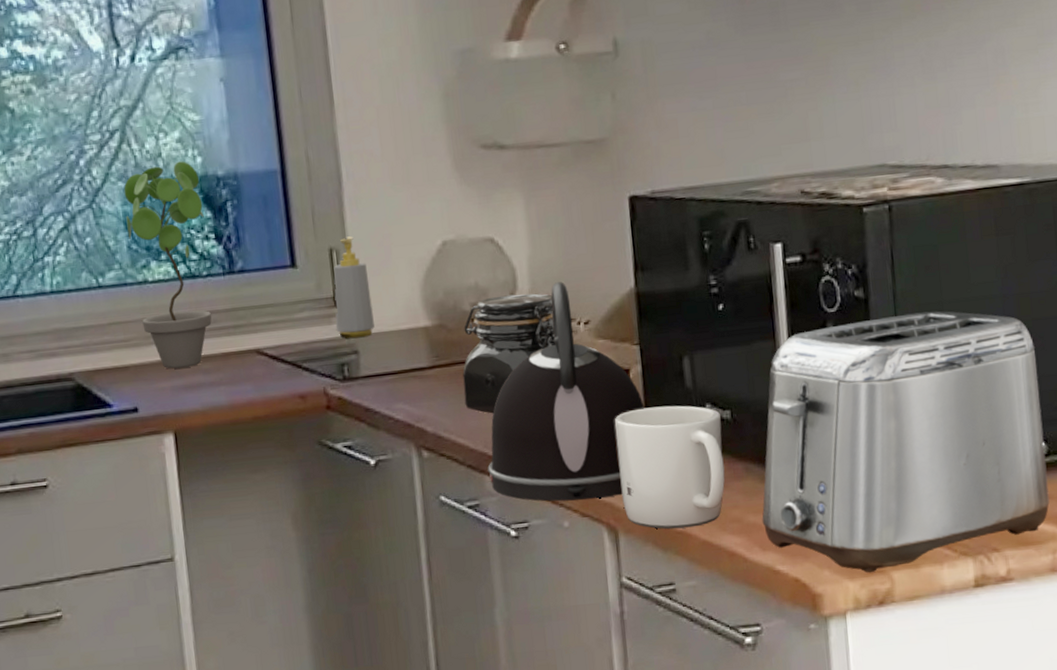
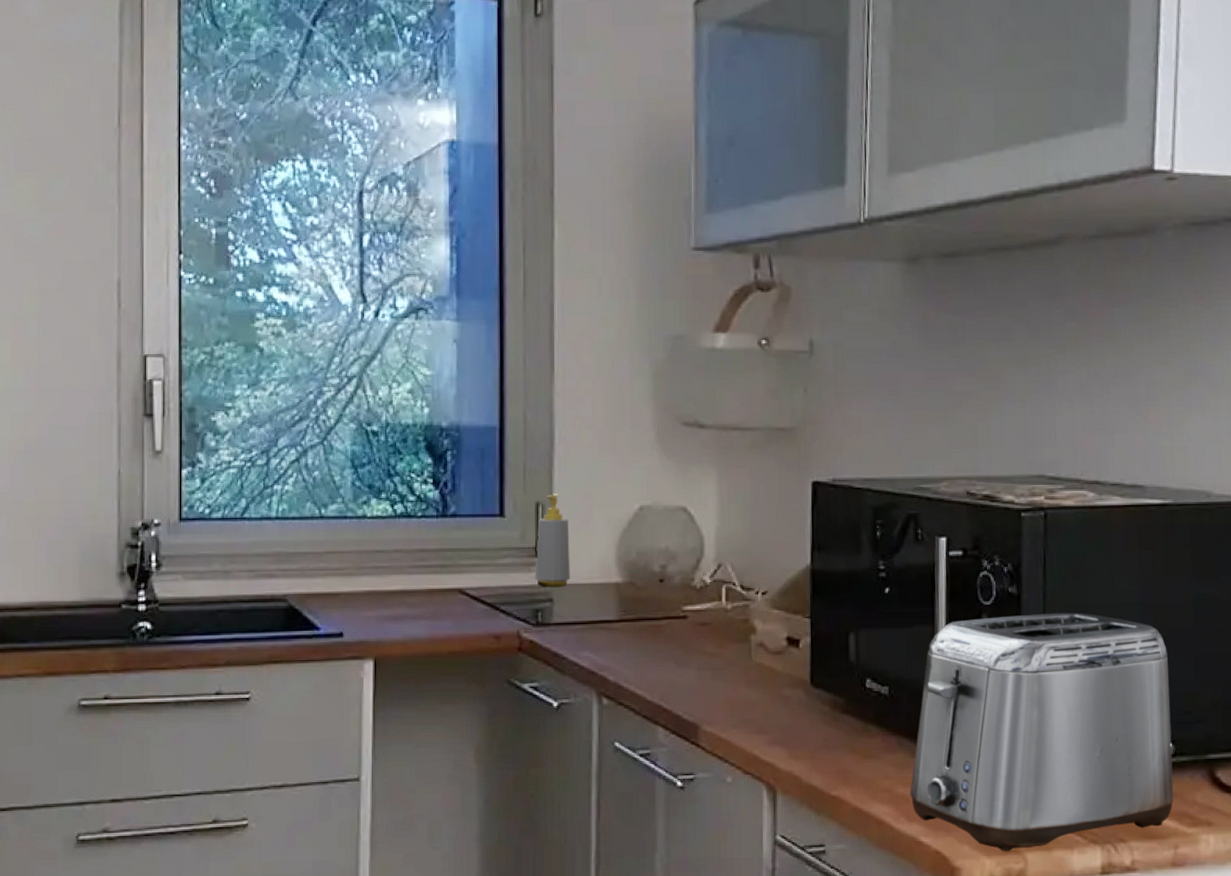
potted plant: present [123,161,212,369] -> none [353,410,425,600]
jar: present [462,293,555,414] -> none [646,561,735,669]
kettle: present [488,282,645,502] -> none [661,553,811,759]
mug: present [614,405,725,530] -> none [781,677,880,794]

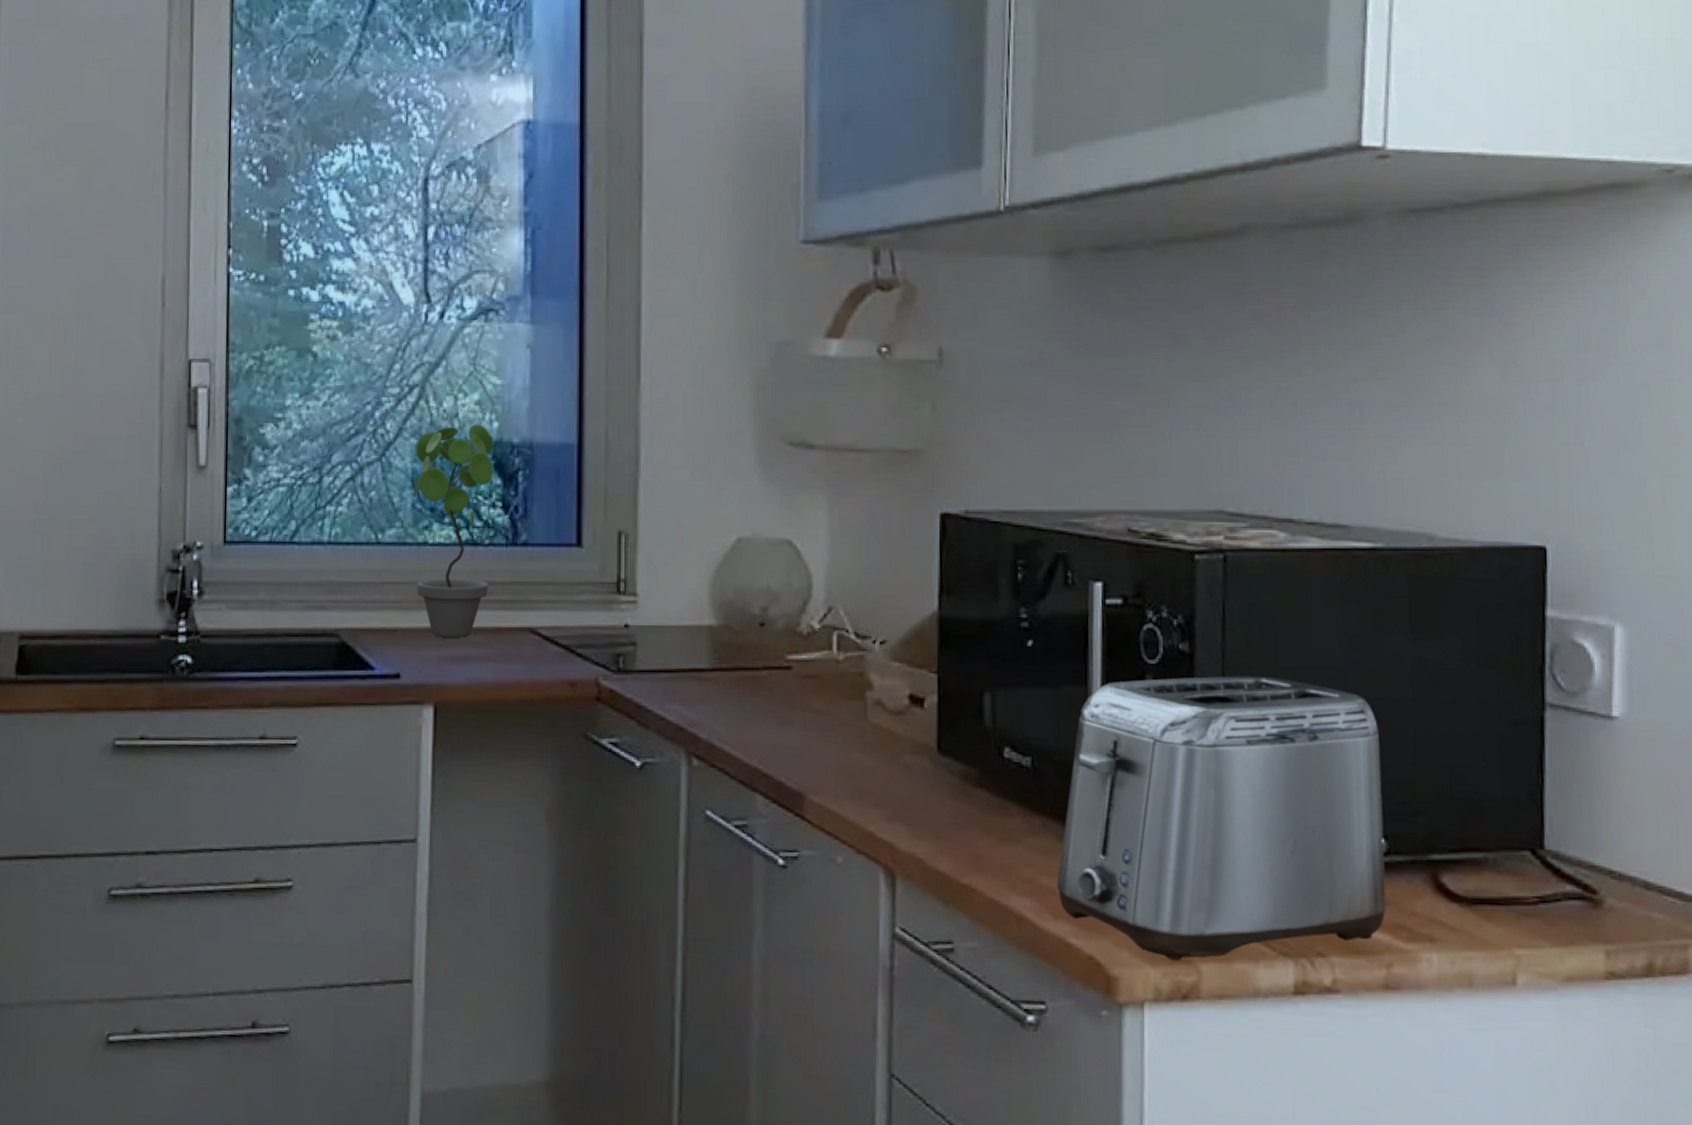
potted plant: none [353,410,425,600] -> present [414,424,494,638]
soap bottle: present [534,493,570,587] -> none [615,521,656,629]

